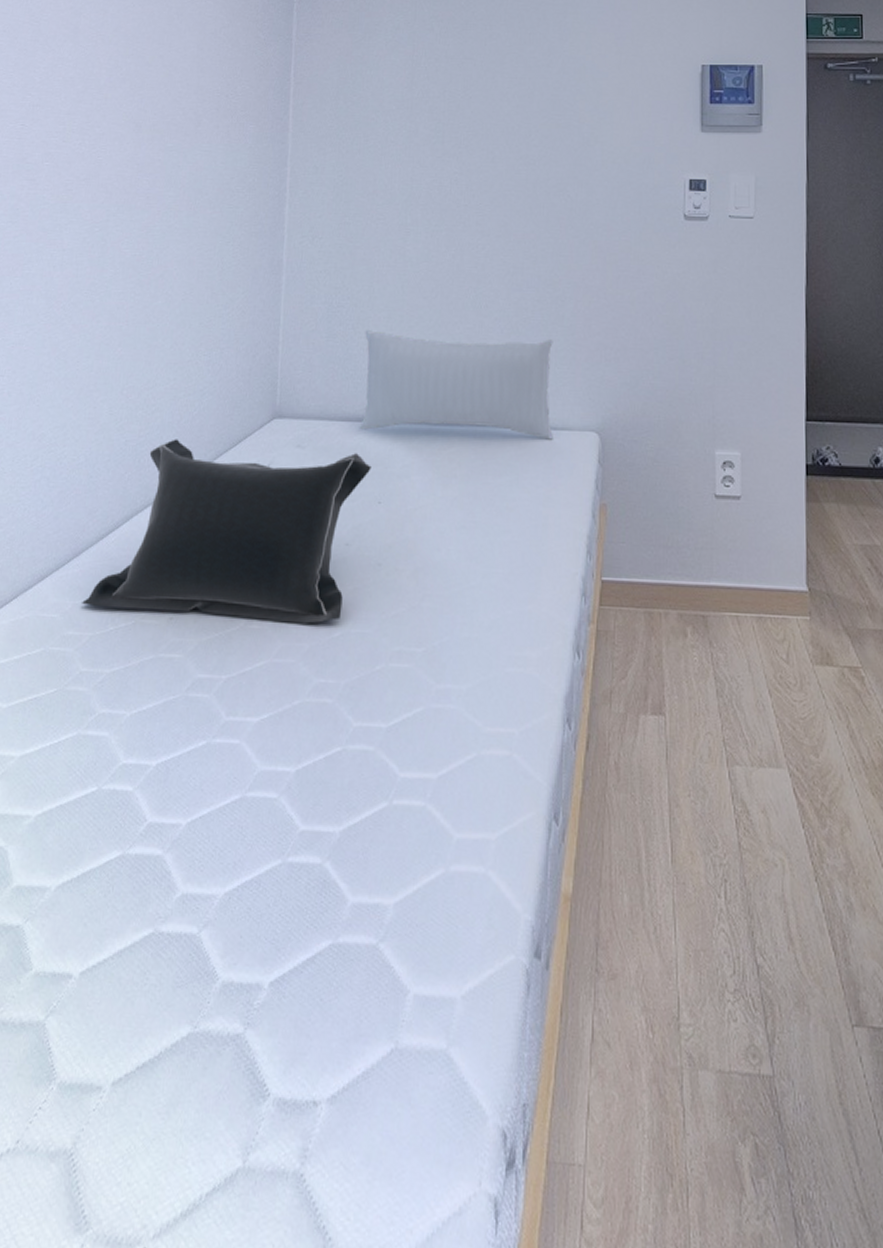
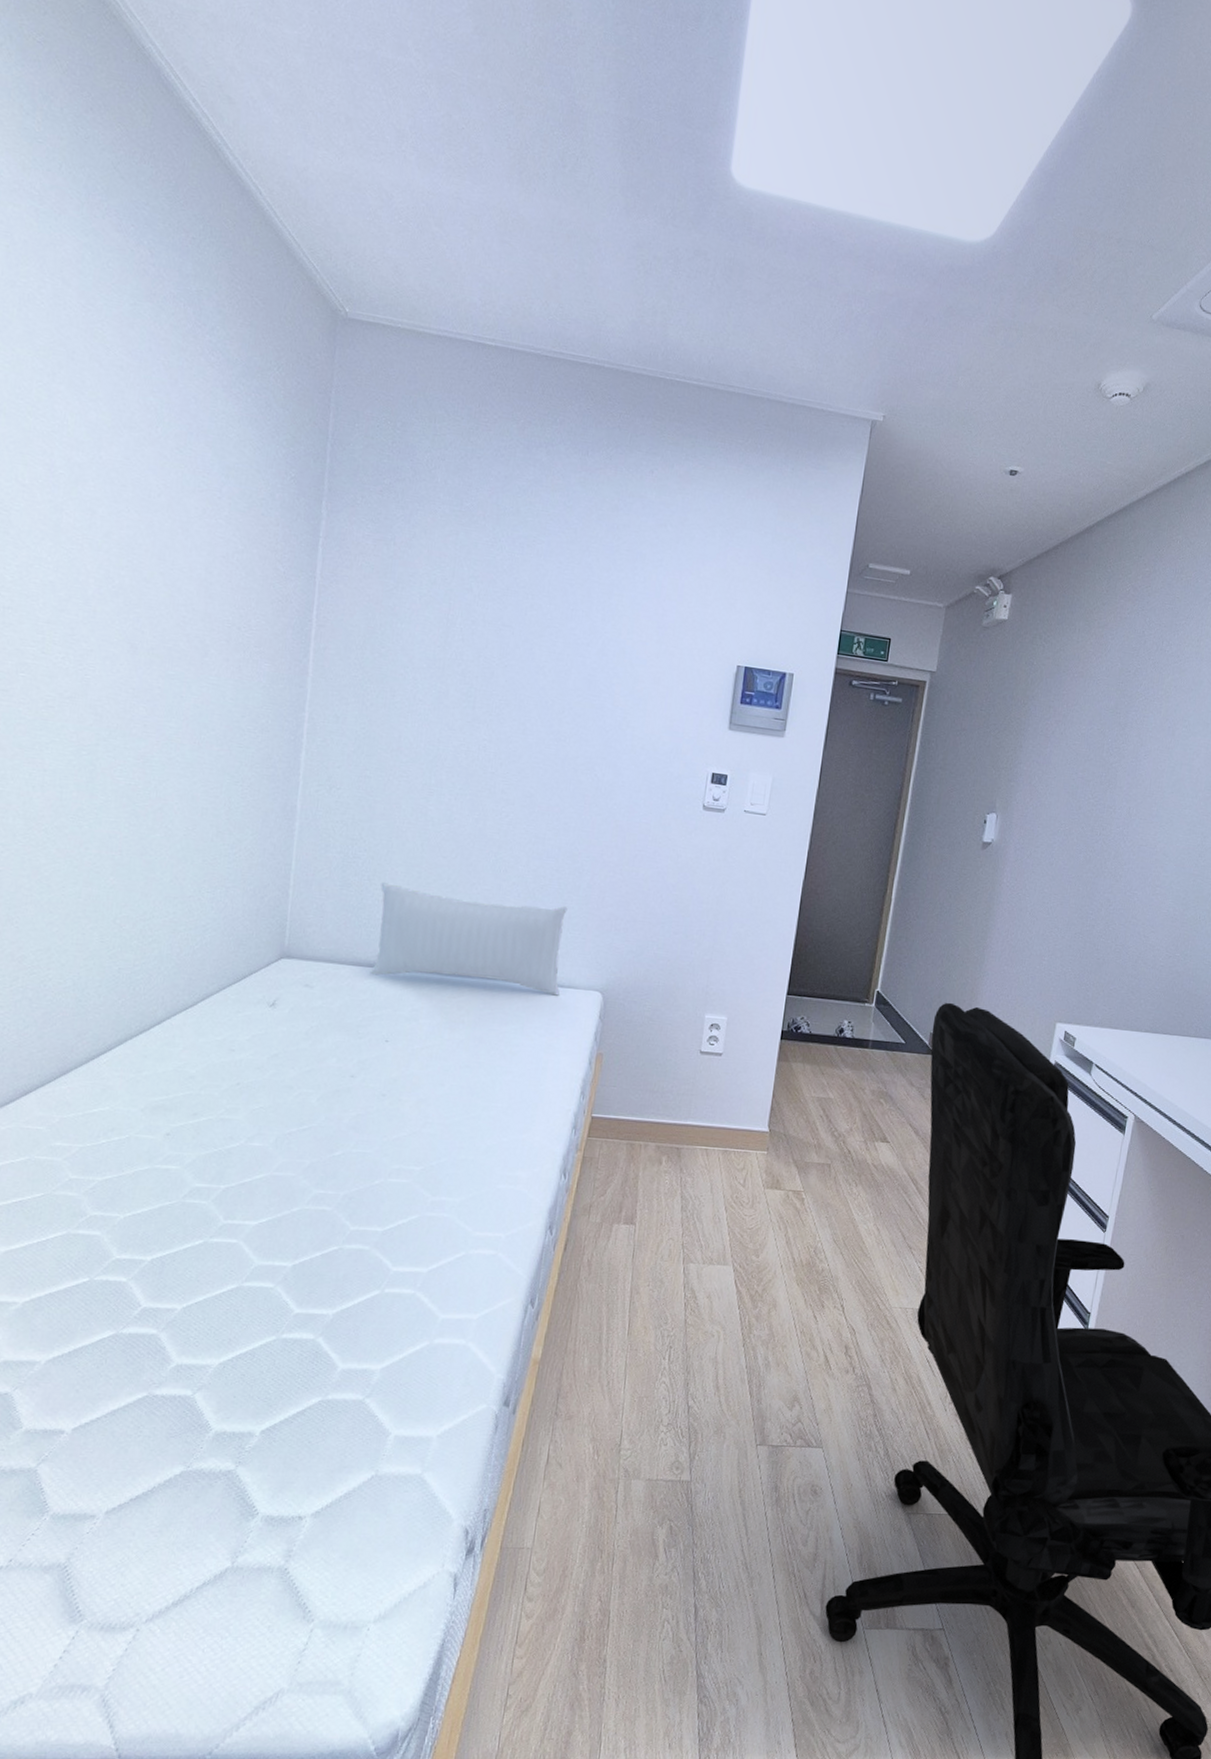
cushion: present [82,439,371,624] -> none [71,970,381,1144]

